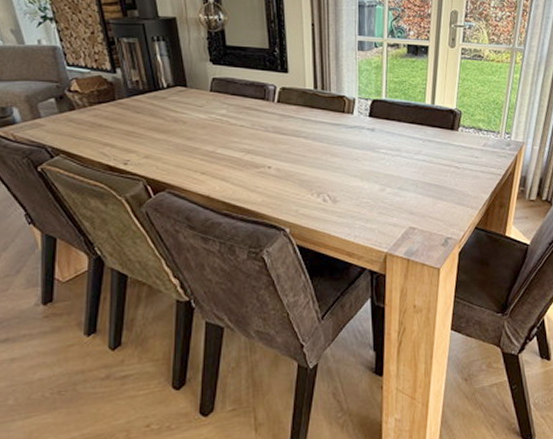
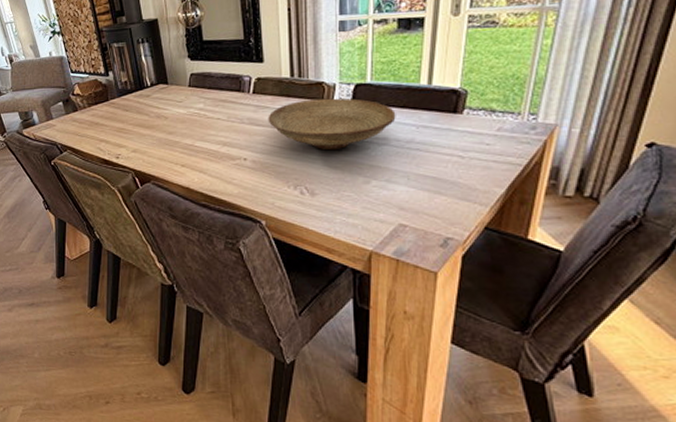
decorative bowl: none [292,111,406,160] -> present [268,98,396,151]

